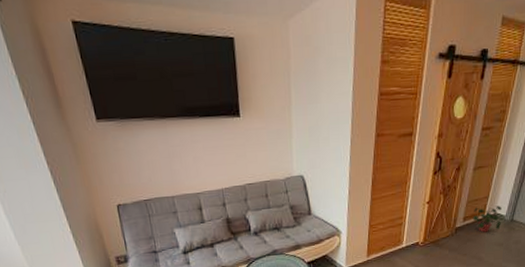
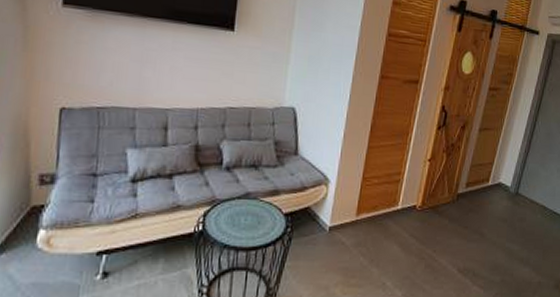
potted plant: present [472,205,502,233] -> none [476,173,507,204]

